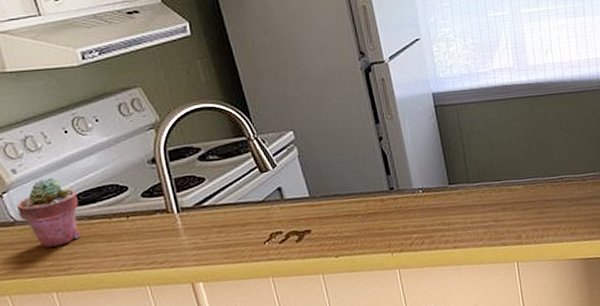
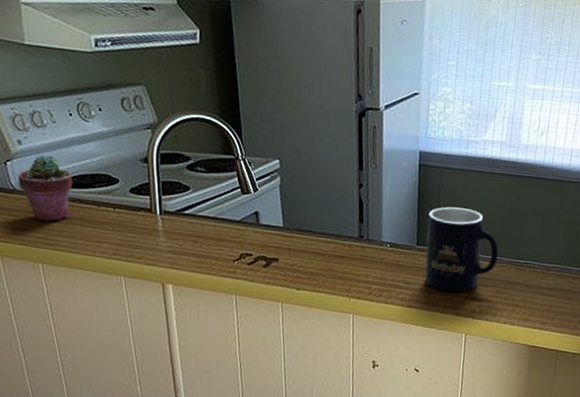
mug: none [454,138,532,225] -> present [425,206,499,293]

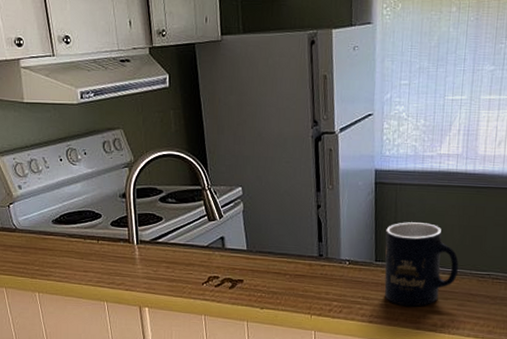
potted succulent: present [17,155,73,222] -> none [18,197,63,255]

